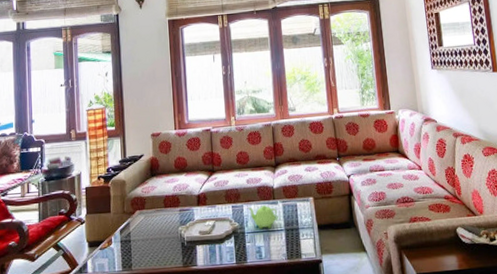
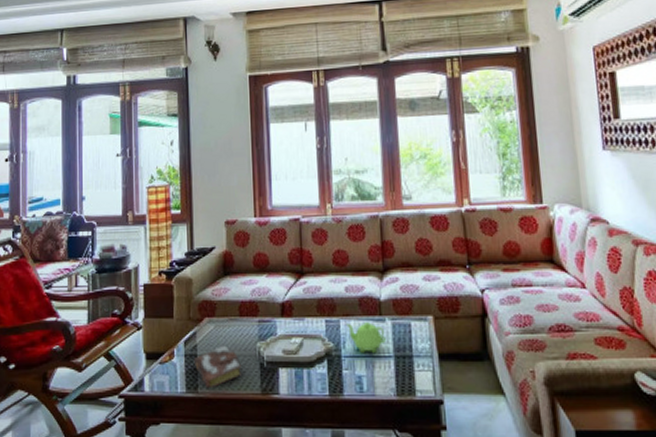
book: none [128,231,168,266] -> present [193,345,243,389]

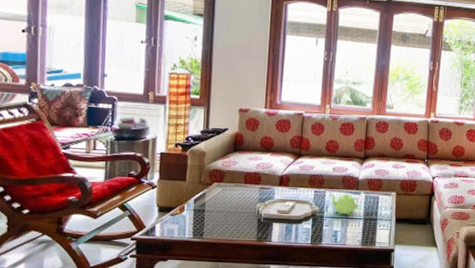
book: present [193,345,243,389] -> none [201,204,243,236]

